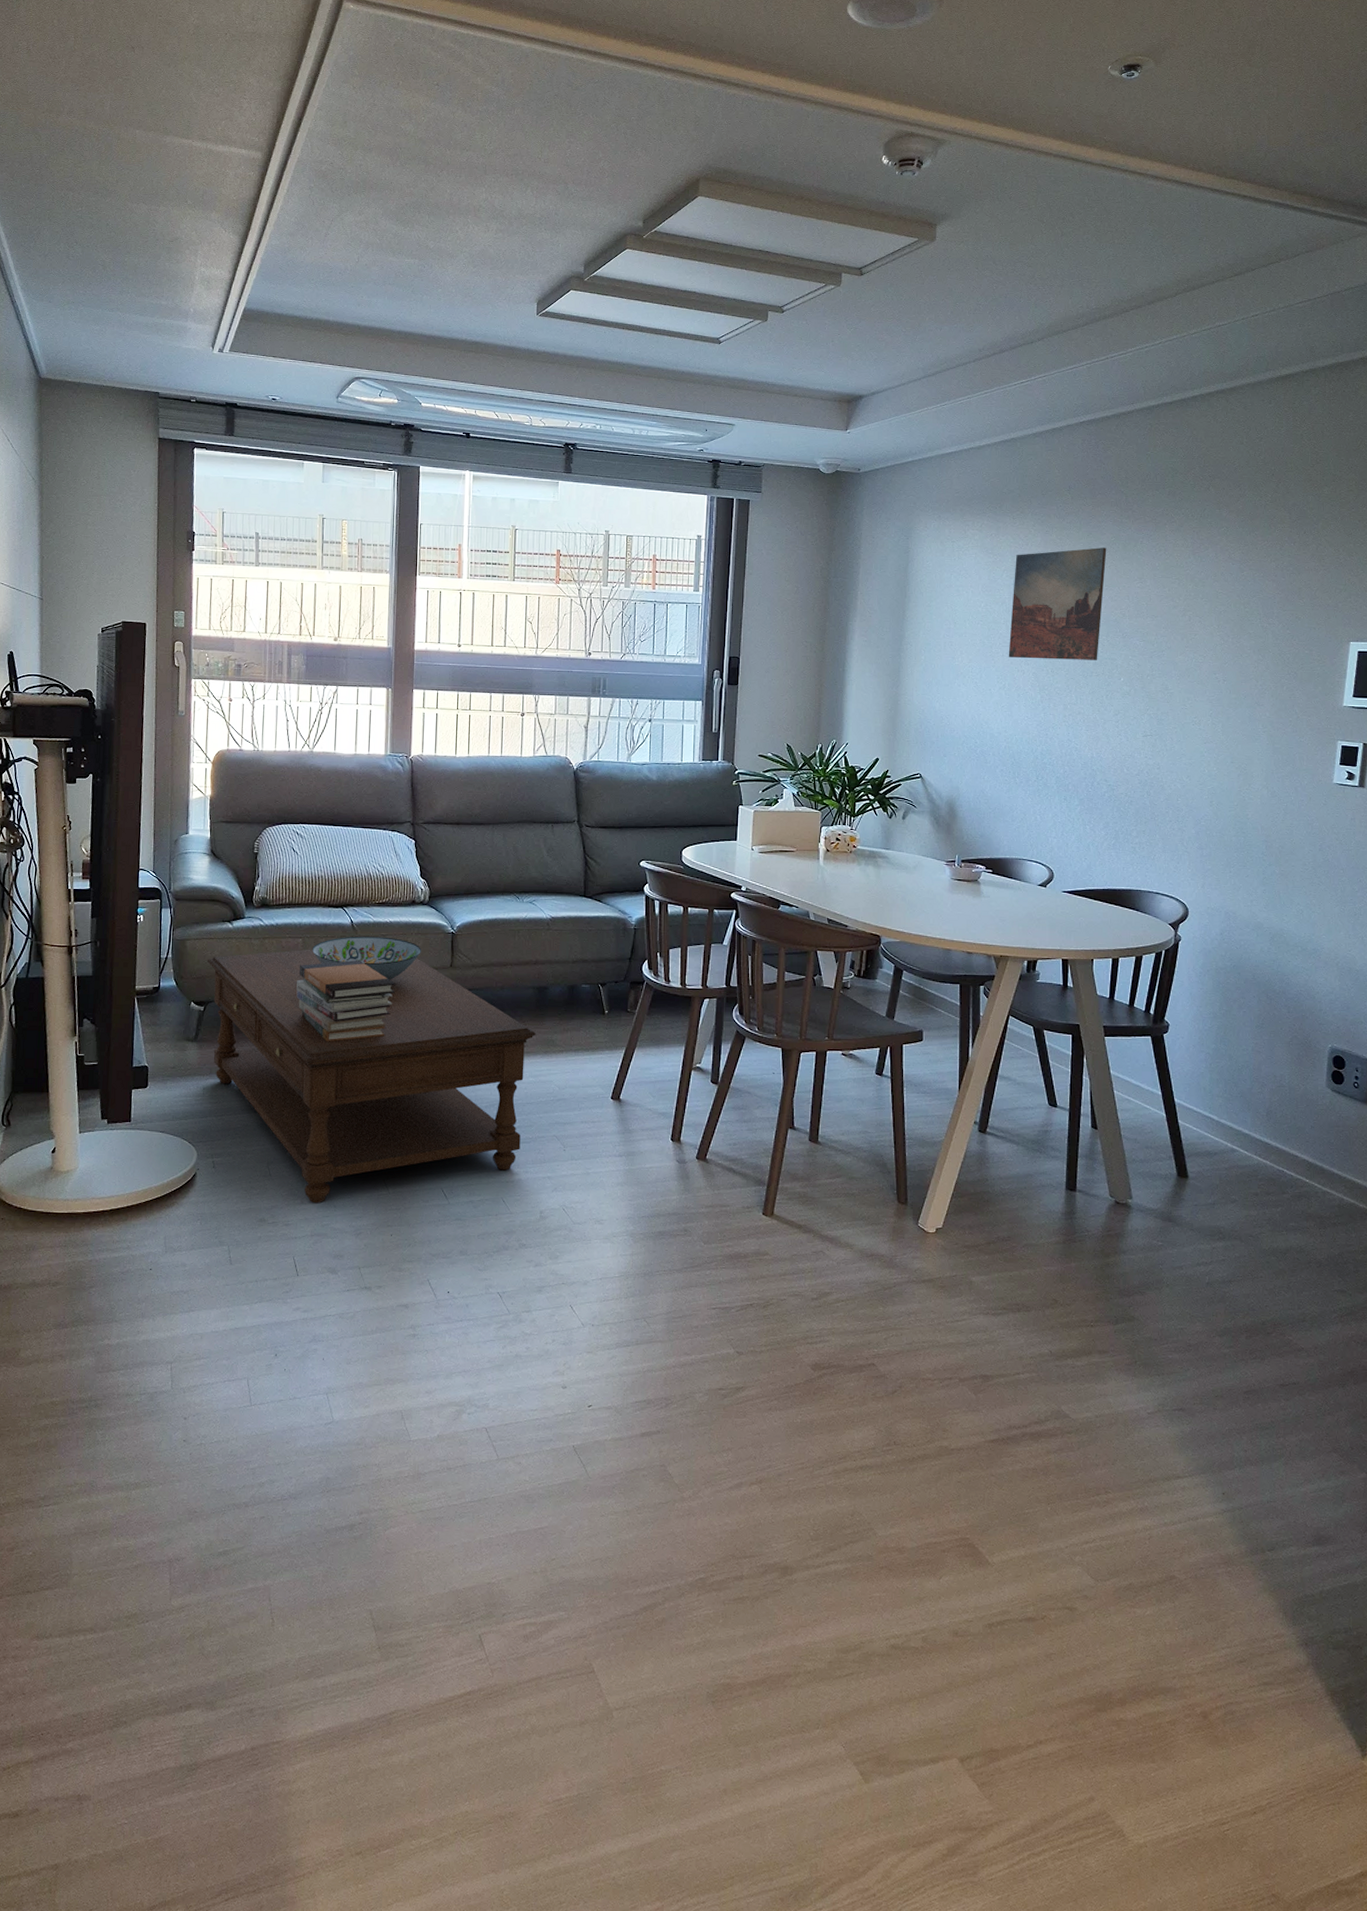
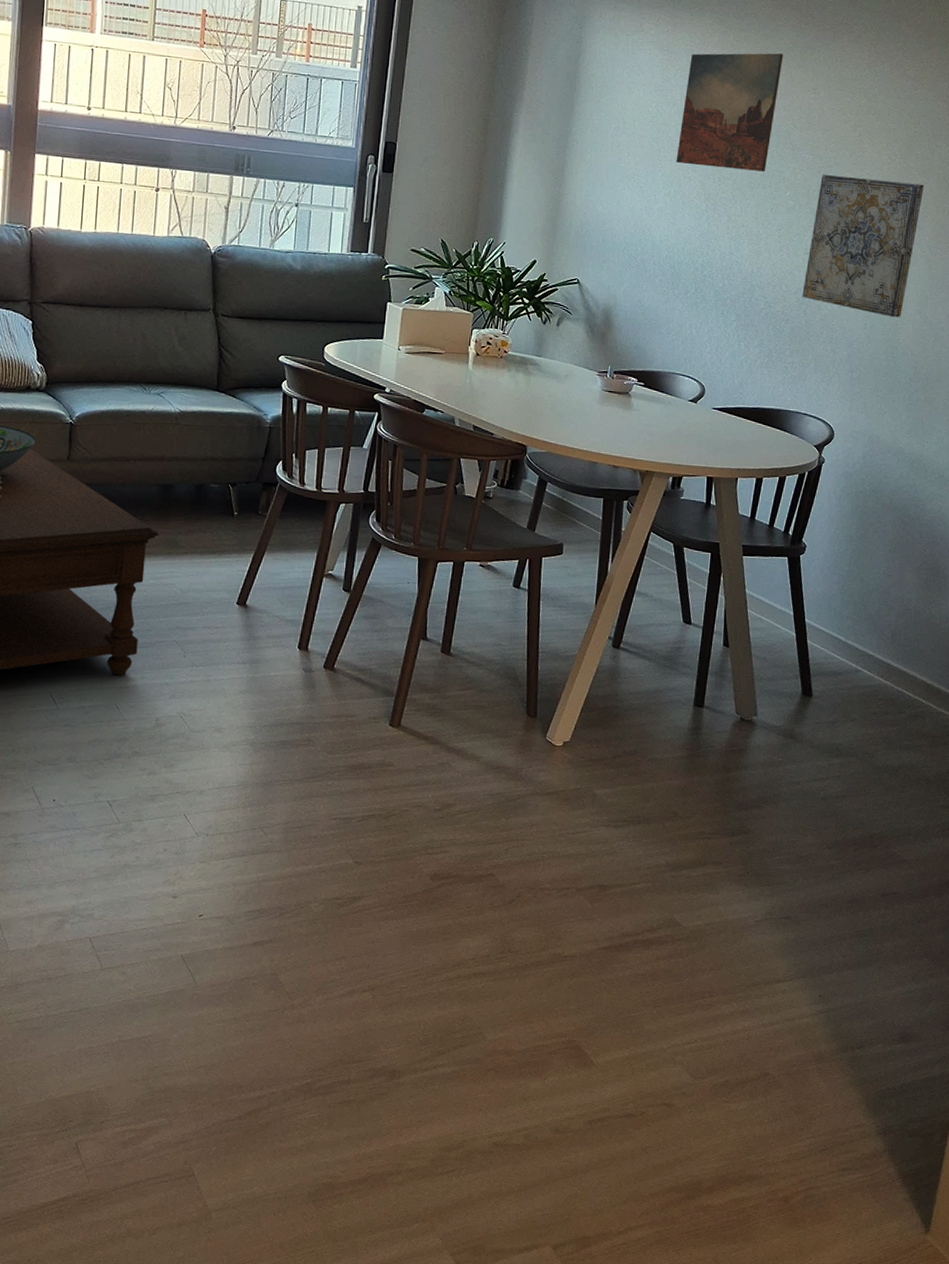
wall art: none [1144,658,1260,794] -> present [802,174,924,318]

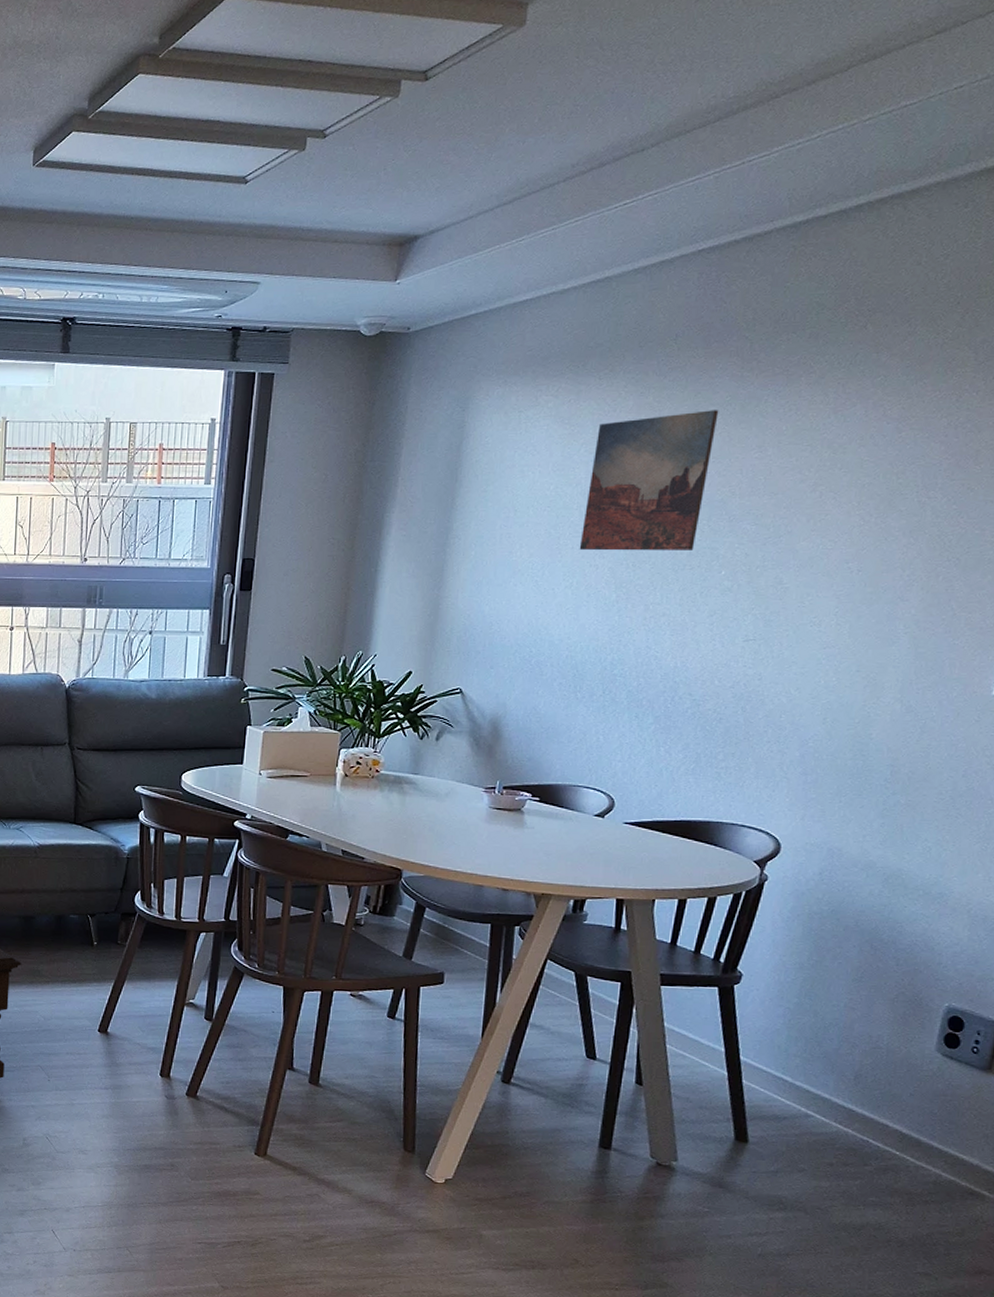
wall art: present [802,174,924,318] -> none [740,545,910,709]

